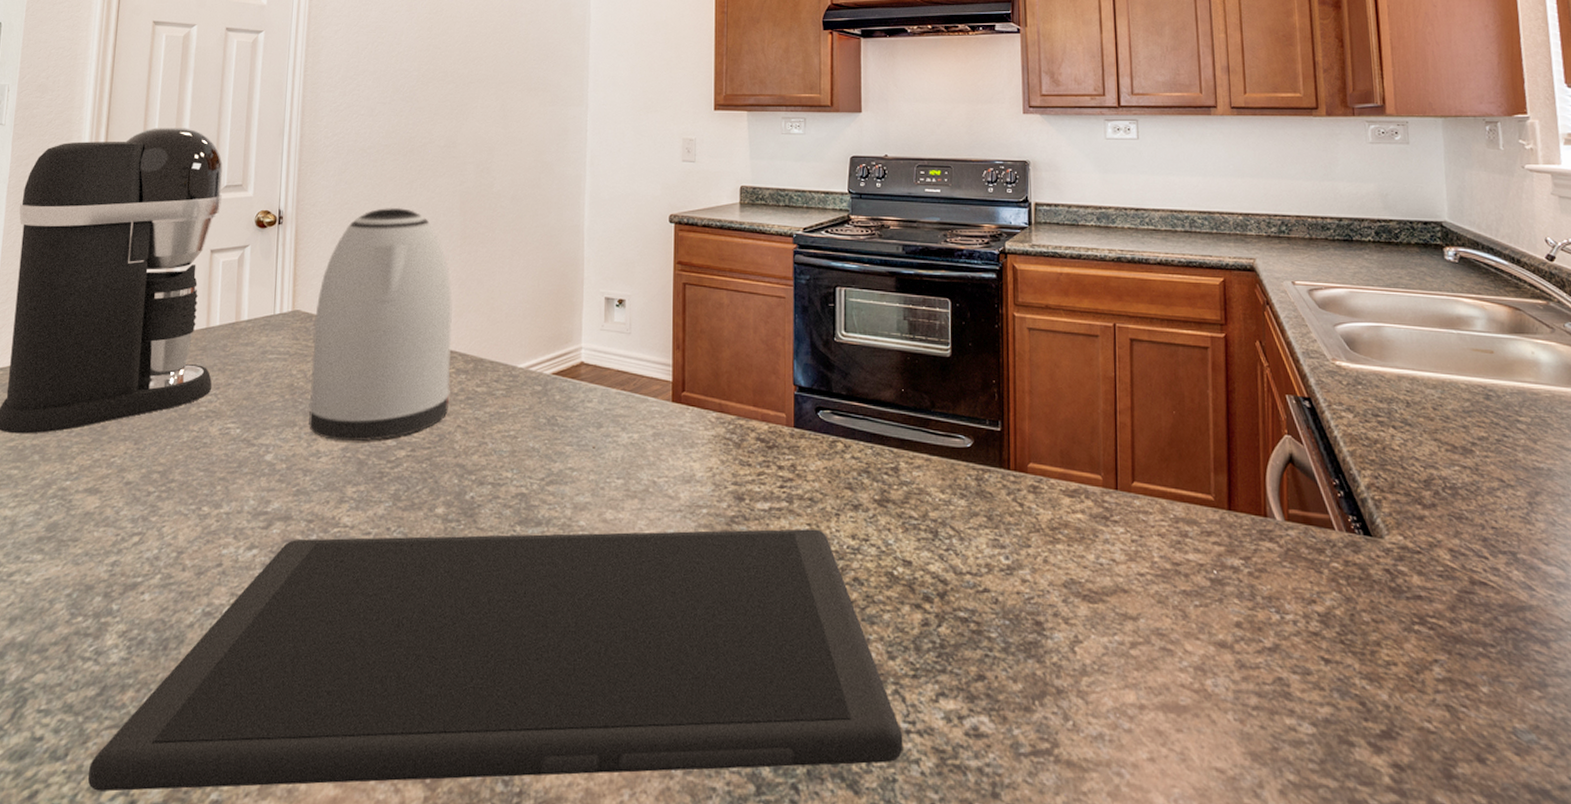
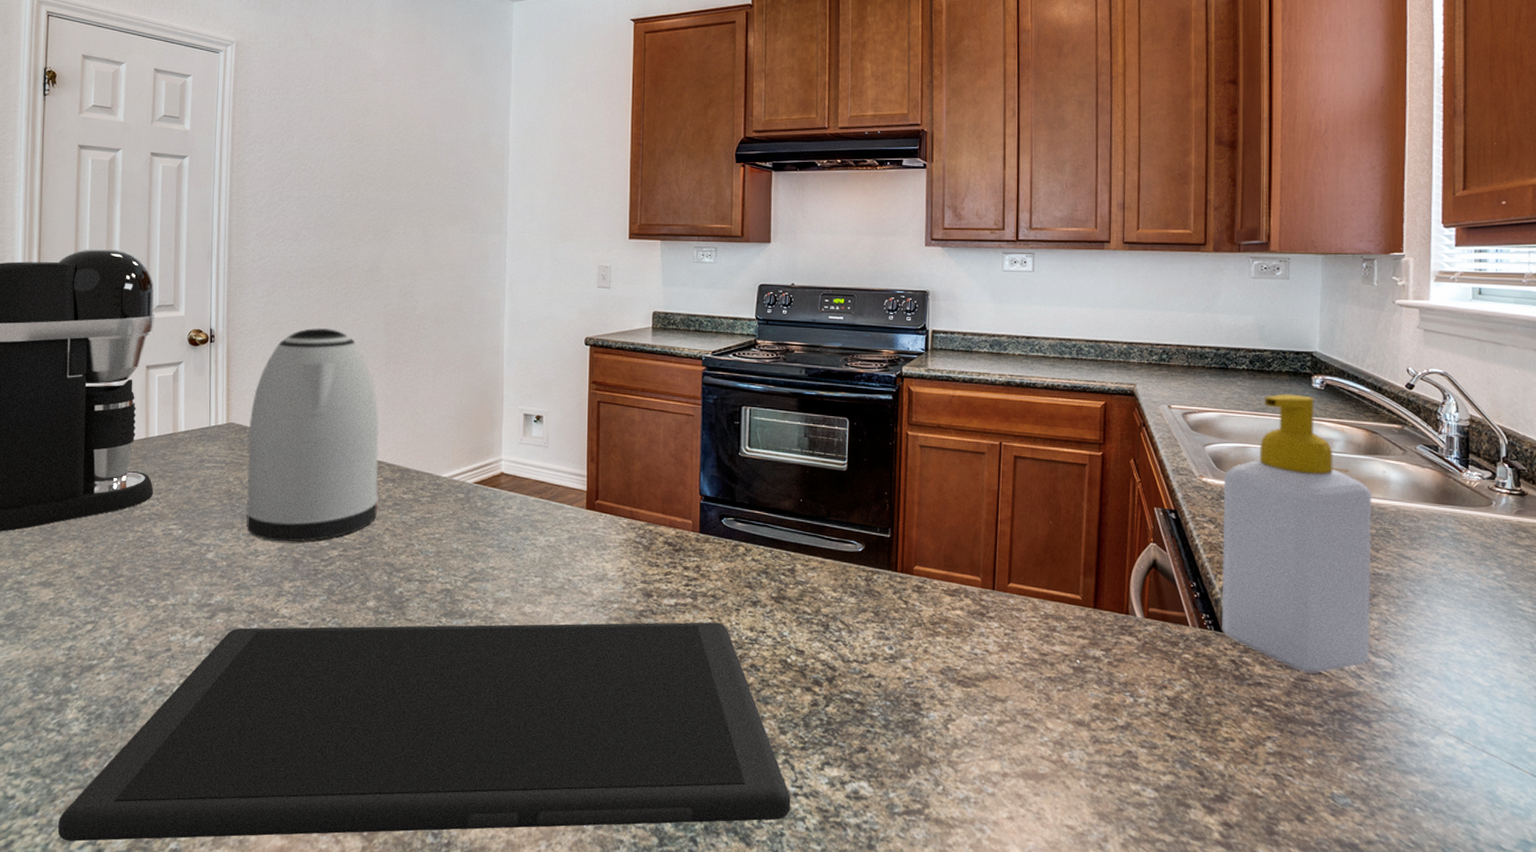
soap bottle: none [1358,267,1540,585] -> present [1222,393,1371,674]

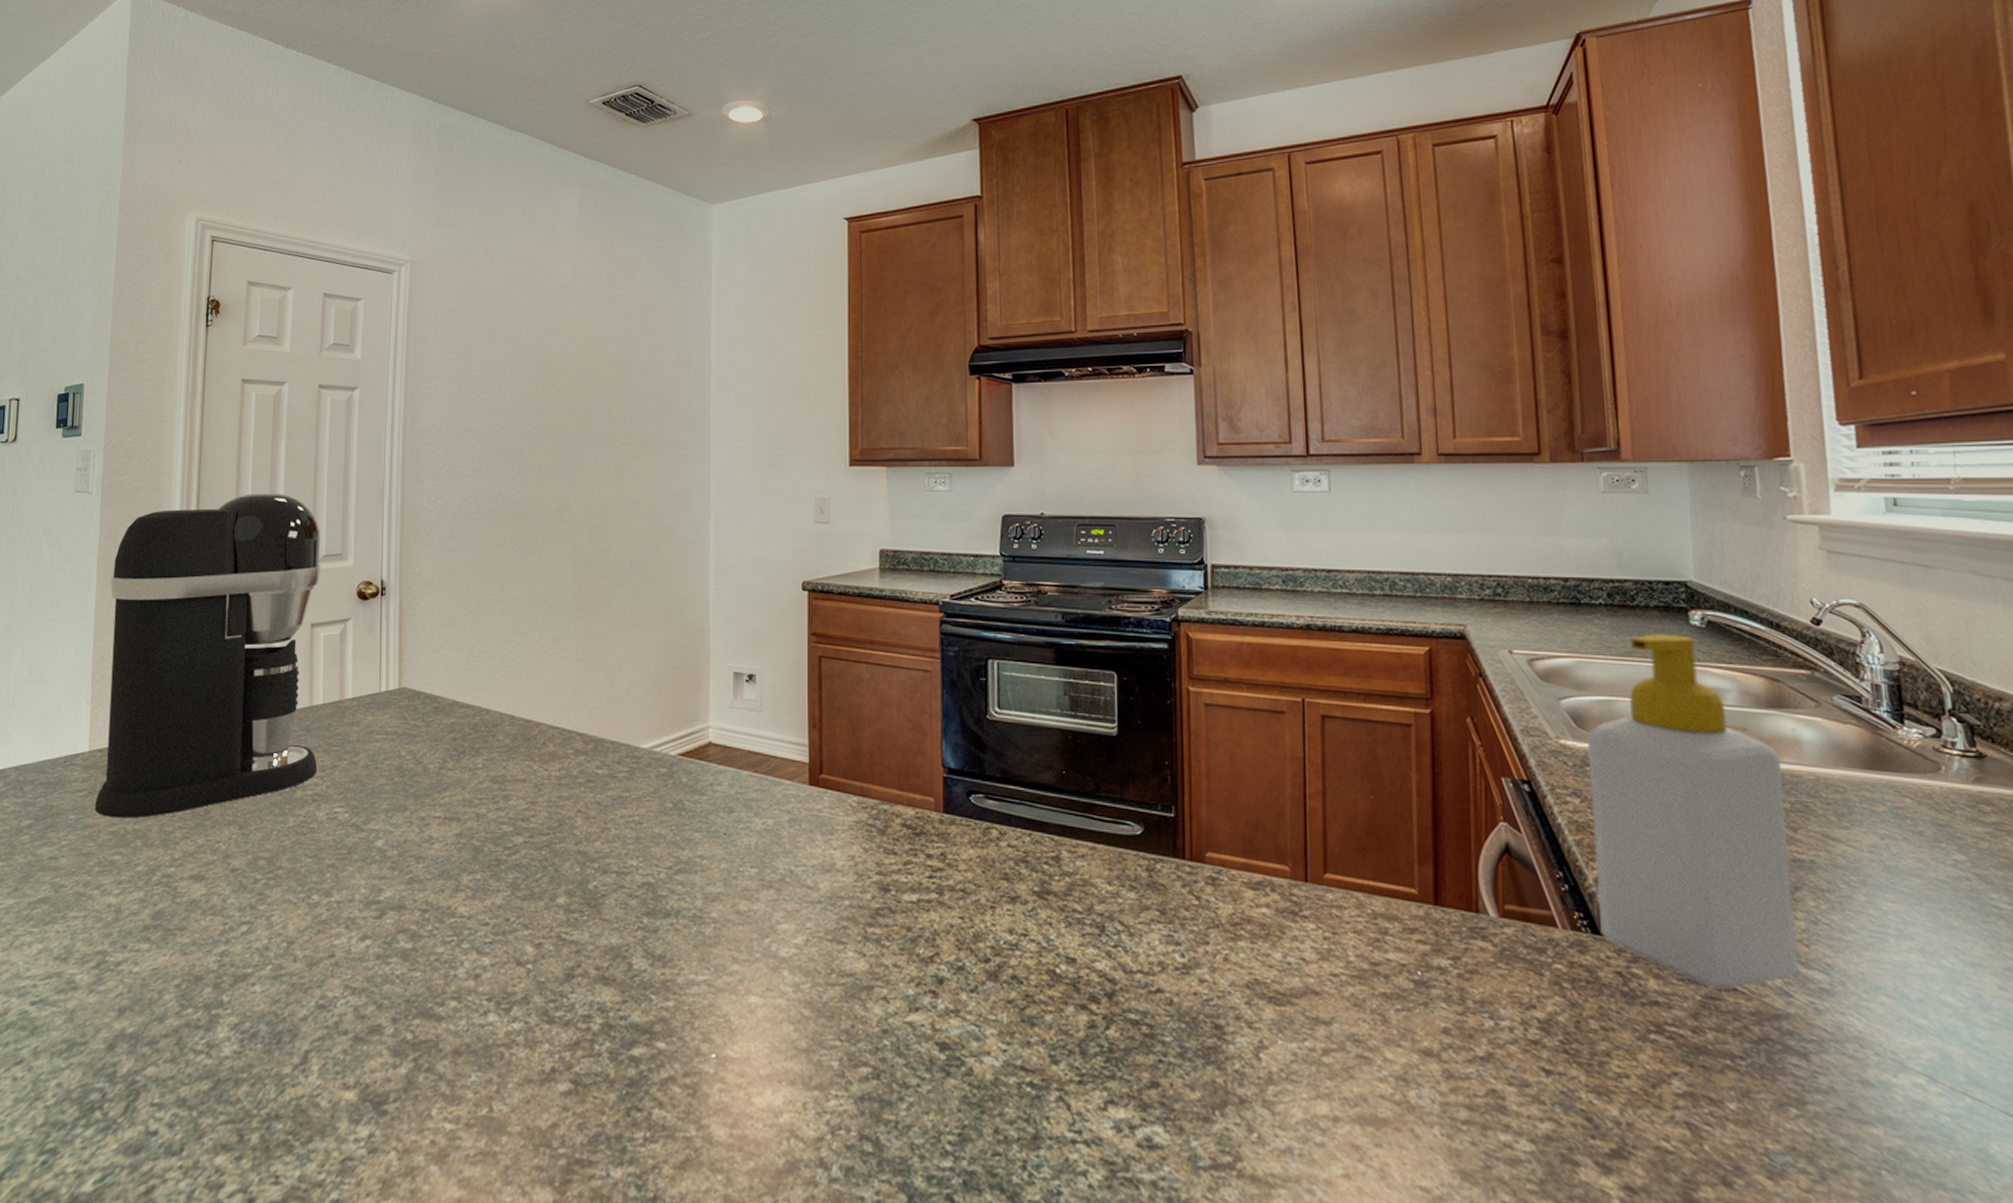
cutting board: present [58,622,791,842] -> none [205,922,1069,1189]
kettle: present [246,327,379,542] -> none [419,576,569,827]

